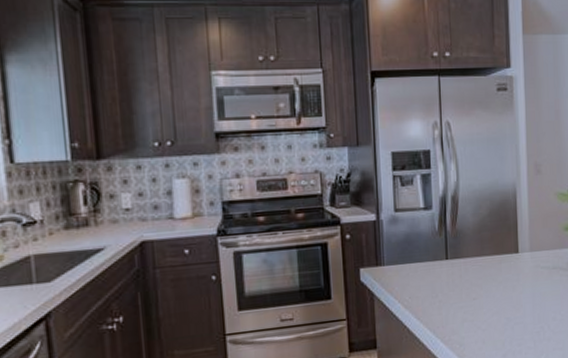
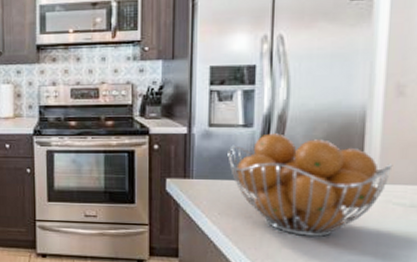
fruit basket: none [413,213,538,308] -> present [227,133,393,237]

